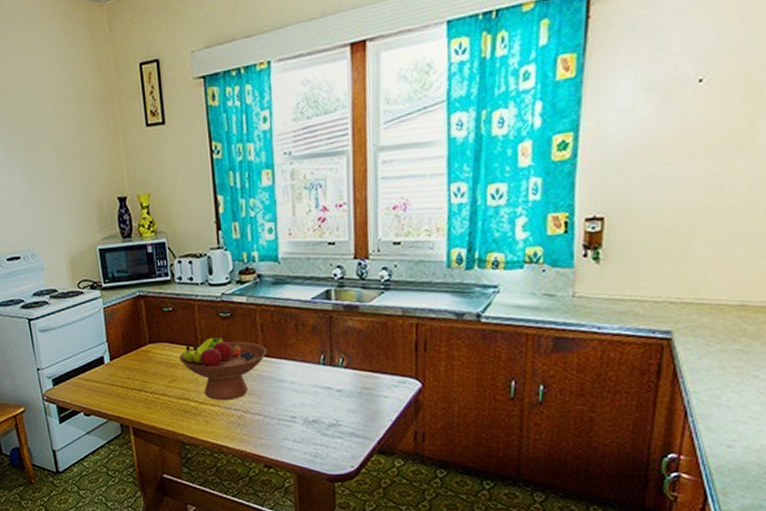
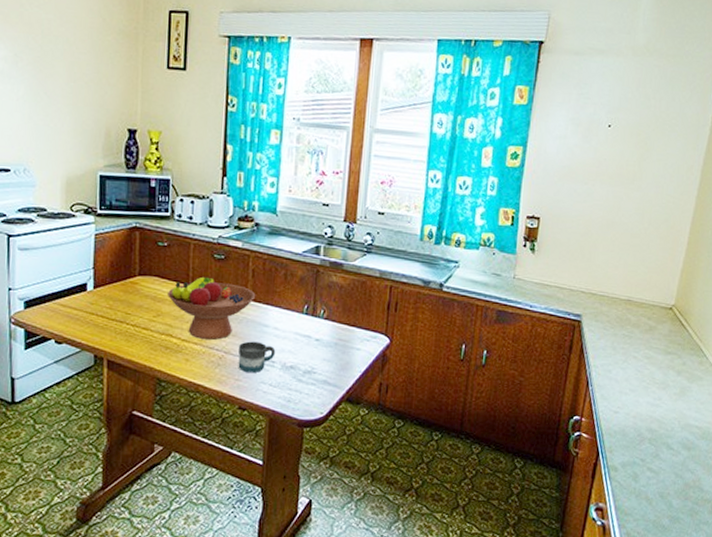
mug: none [257,398,296,430] -> present [238,341,276,373]

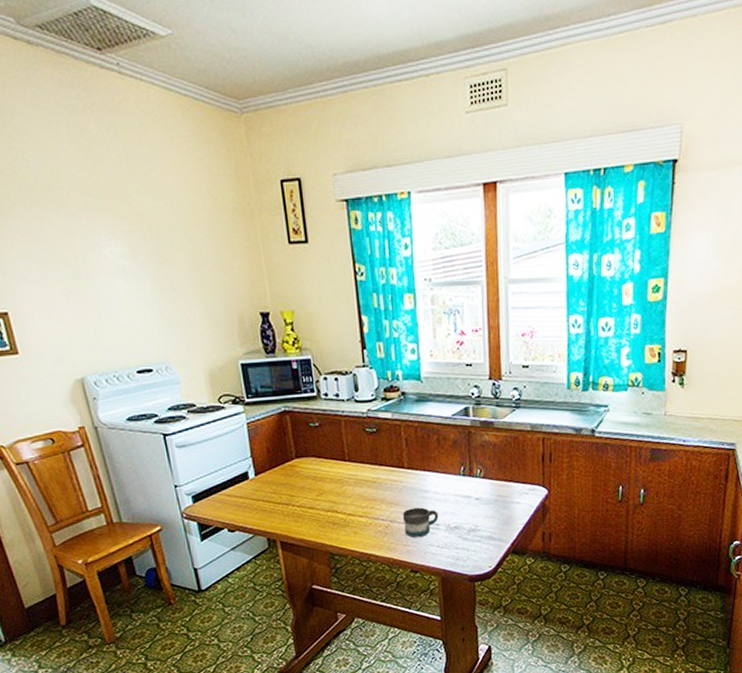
fruit bowl: present [168,276,256,340] -> none [327,451,412,512]

